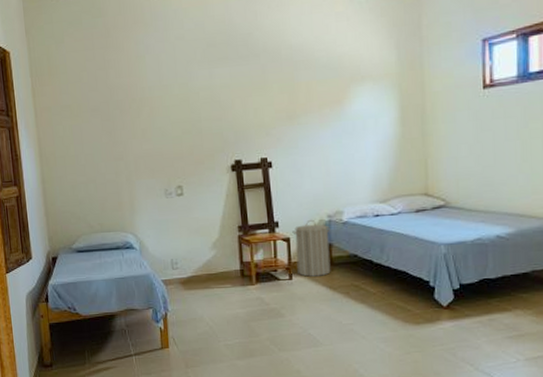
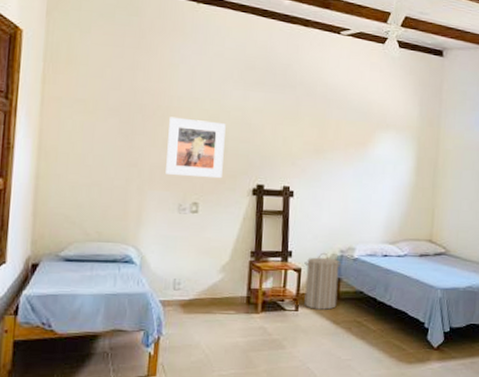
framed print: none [144,105,200,163] -> present [166,116,226,178]

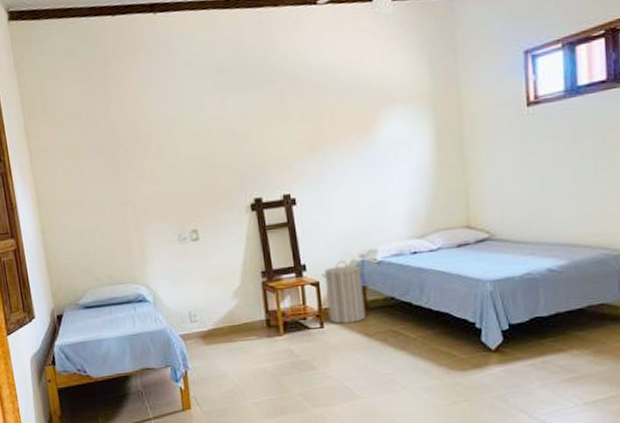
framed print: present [166,116,226,178] -> none [151,139,216,206]

